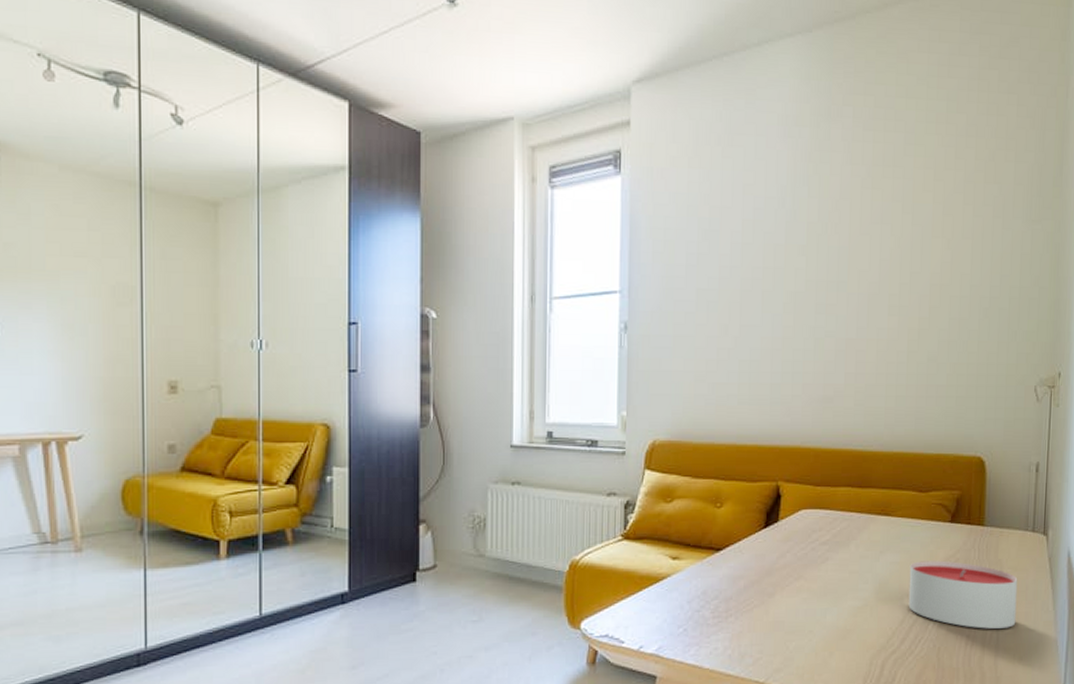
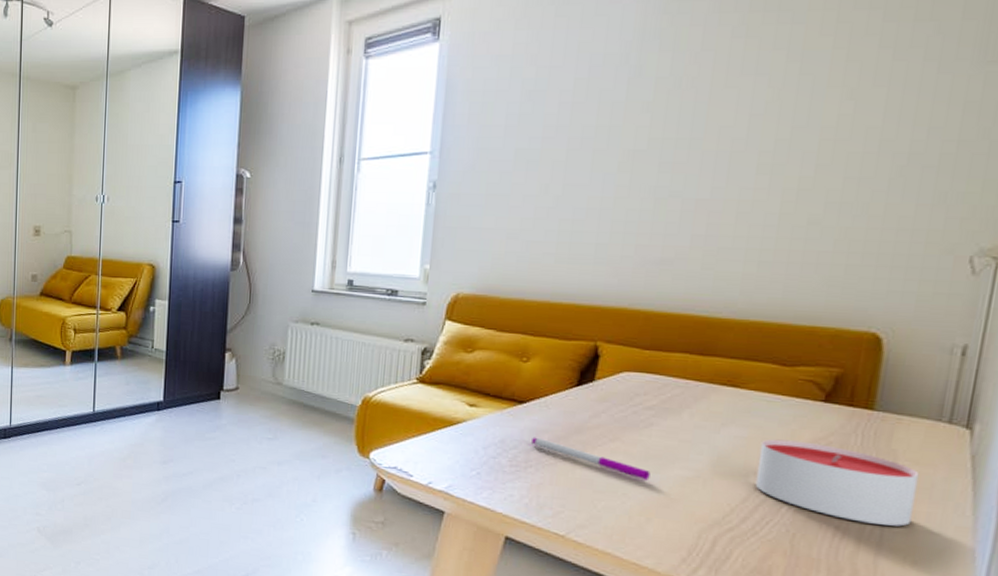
pen: none [730,584,829,615] -> present [531,437,651,480]

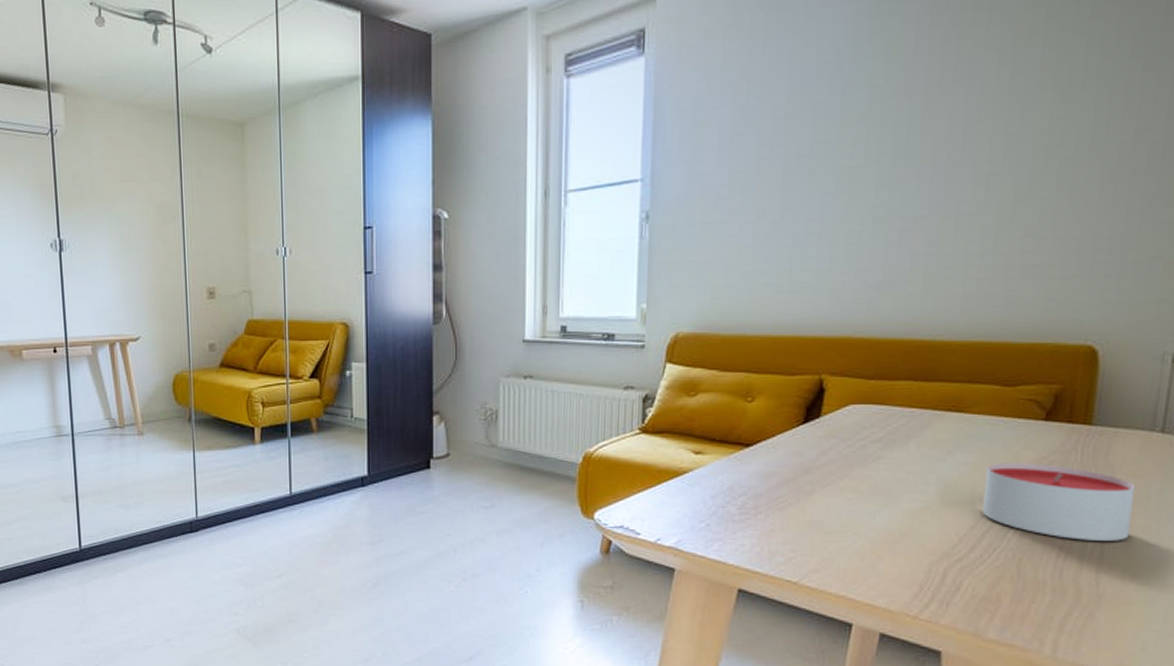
pen: present [531,437,651,480] -> none [760,481,880,516]

